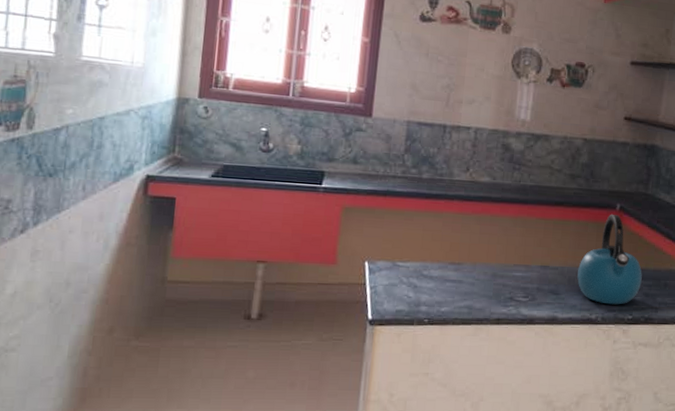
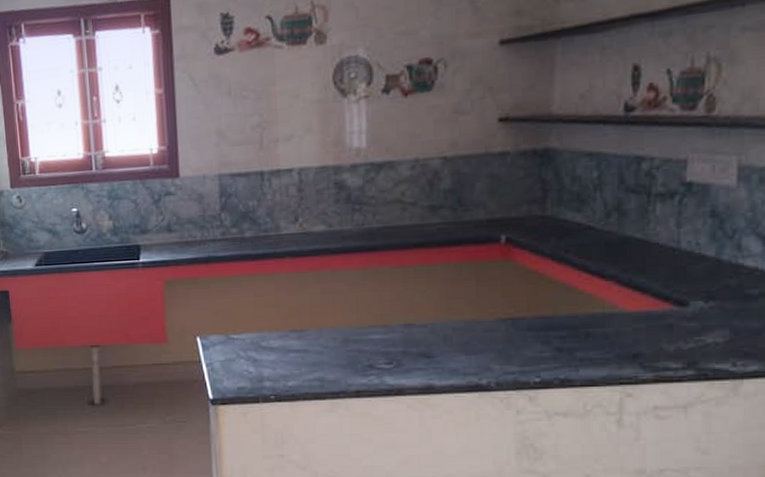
kettle: present [577,214,642,305] -> none [455,248,550,366]

